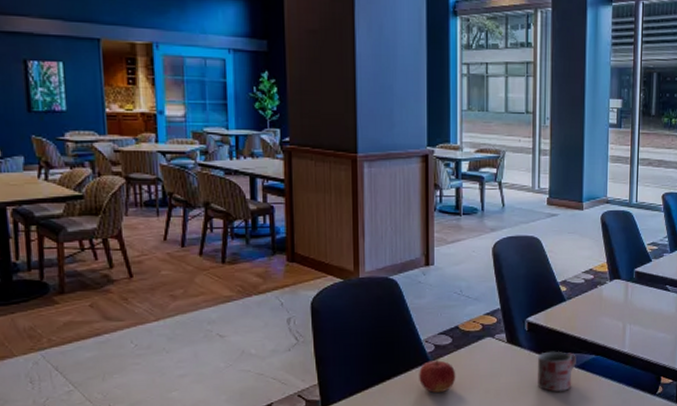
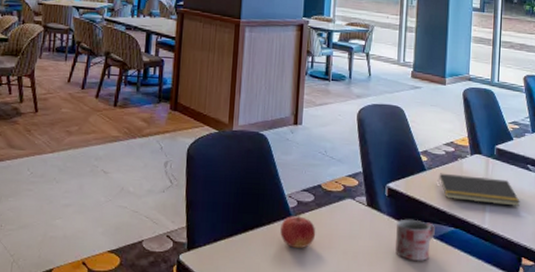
notepad: none [577,301,659,329] -> present [437,173,520,207]

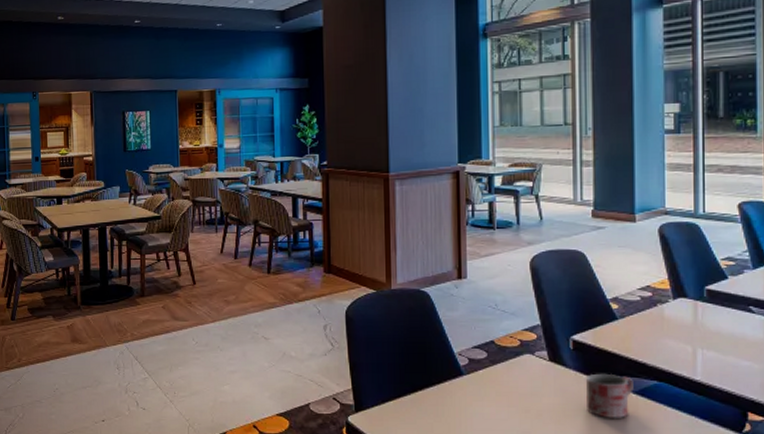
fruit: present [280,215,316,248] -> none [452,373,492,407]
notepad: present [437,173,520,207] -> none [633,321,742,356]

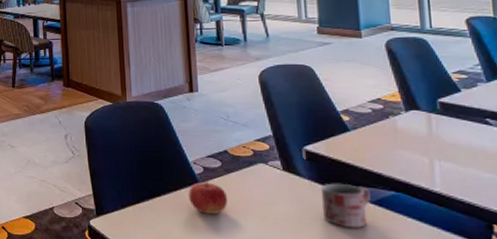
fruit: none [452,373,492,407] -> present [188,181,228,214]

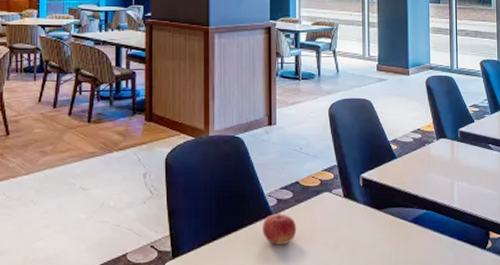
mug: present [321,183,371,228] -> none [373,206,409,245]

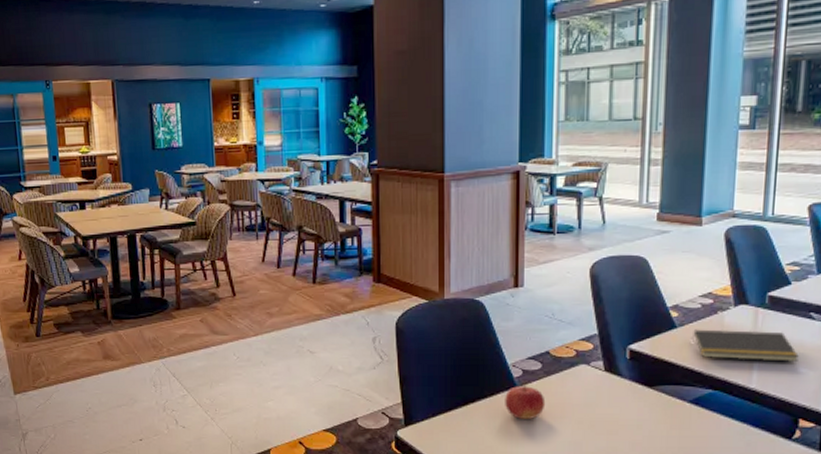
notepad: none [408,159,484,185] -> present [691,329,799,363]

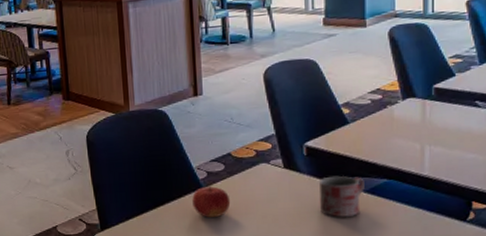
mug: none [640,383,688,427] -> present [320,176,365,217]
notepad: present [691,329,799,363] -> none [364,121,467,151]

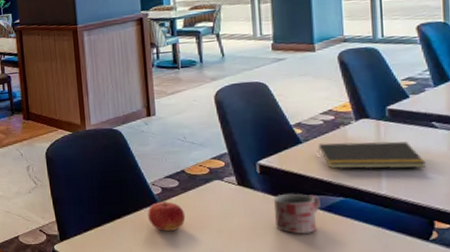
notepad: none [364,121,467,151] -> present [317,141,426,170]

